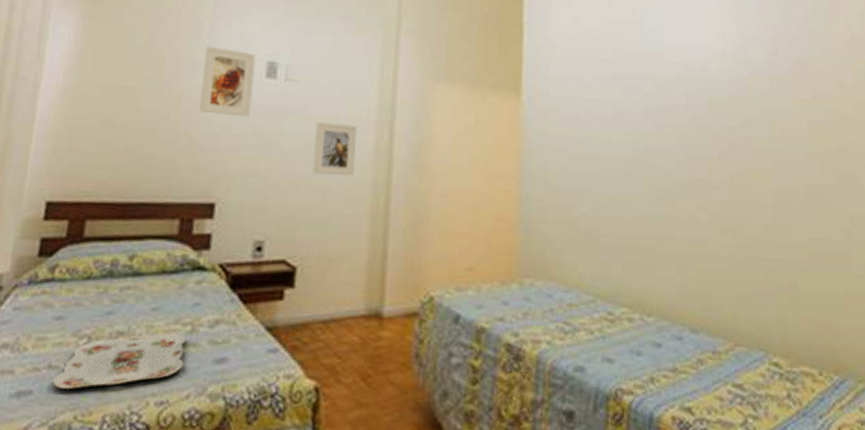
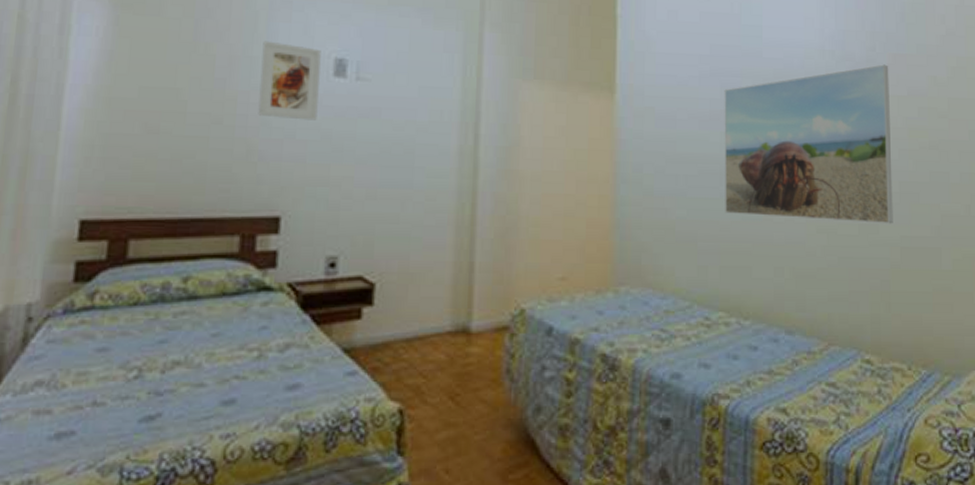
serving tray: present [52,333,186,389] -> none [98,361,253,427]
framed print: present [312,122,357,176] -> none [390,125,438,184]
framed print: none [626,68,800,226] -> present [724,64,893,224]

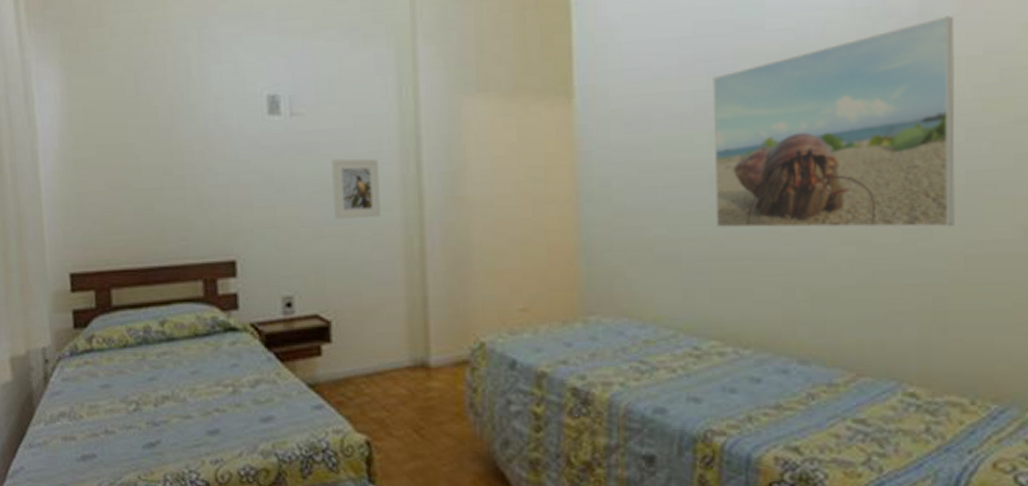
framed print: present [258,40,321,121] -> none [198,85,258,163]
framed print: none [390,125,438,184] -> present [331,158,381,220]

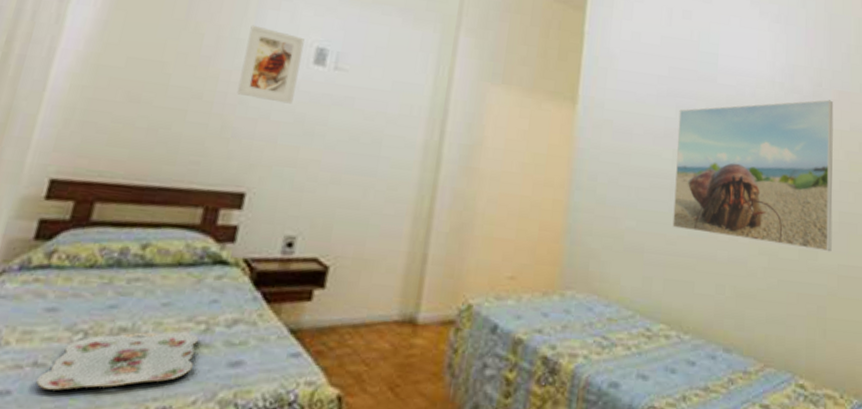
serving tray: none [112,396,231,452] -> present [36,332,199,390]
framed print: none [198,85,258,163] -> present [237,25,305,104]
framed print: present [331,158,381,220] -> none [355,115,407,174]

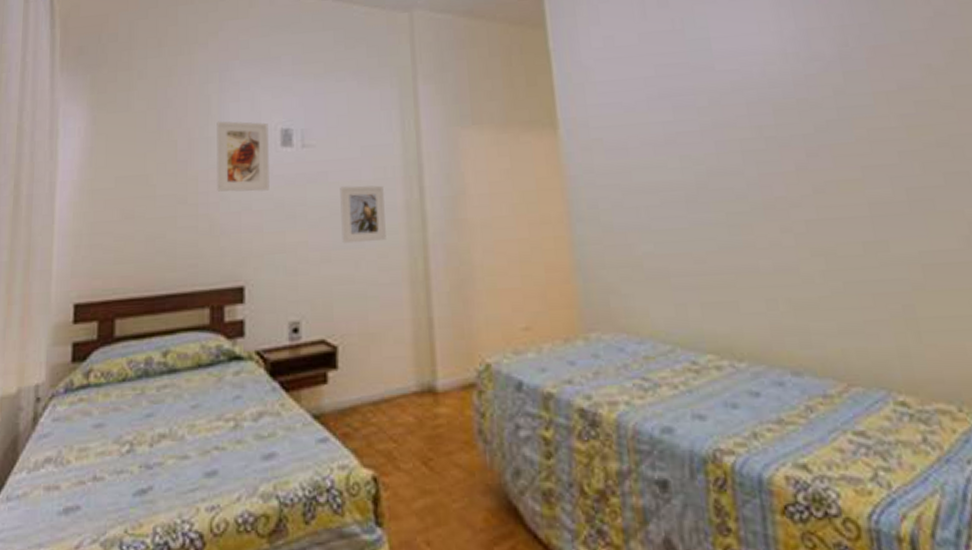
serving tray: present [36,332,199,390] -> none [99,432,230,501]
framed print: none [355,115,407,174] -> present [340,185,386,244]
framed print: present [672,99,834,252] -> none [677,59,906,244]

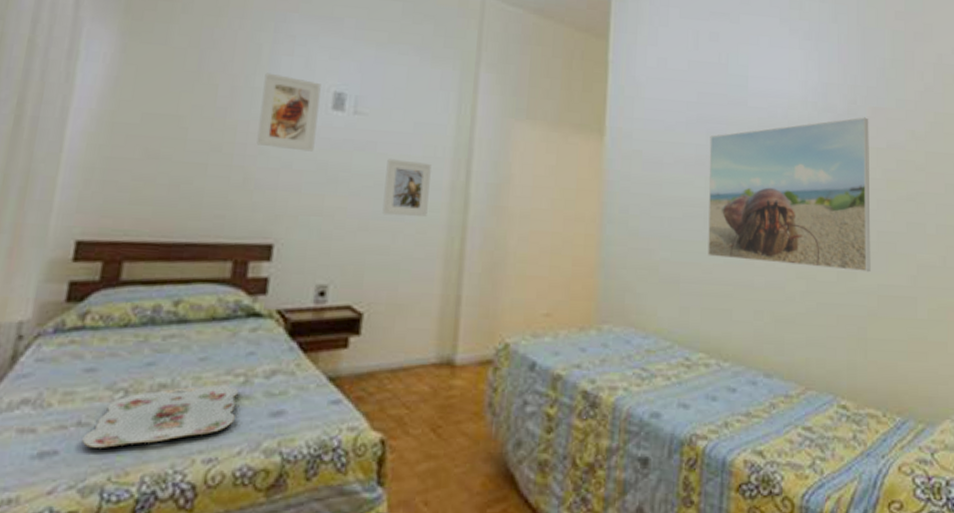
serving tray: none [99,432,230,501] -> present [82,385,238,448]
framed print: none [677,59,906,244] -> present [707,117,871,273]

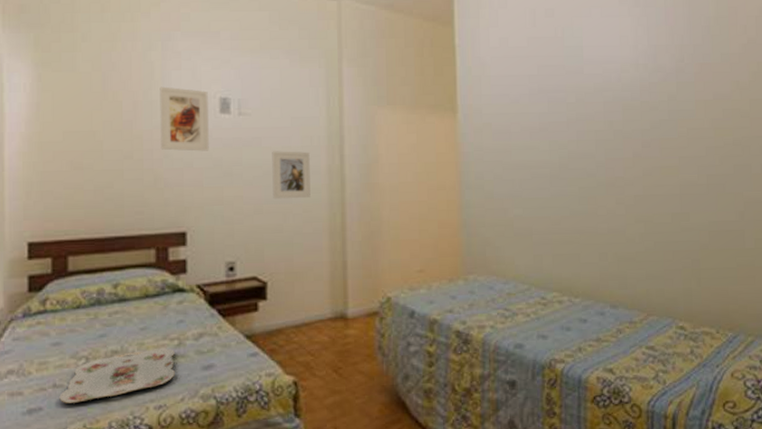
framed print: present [707,117,871,273] -> none [551,73,702,212]

